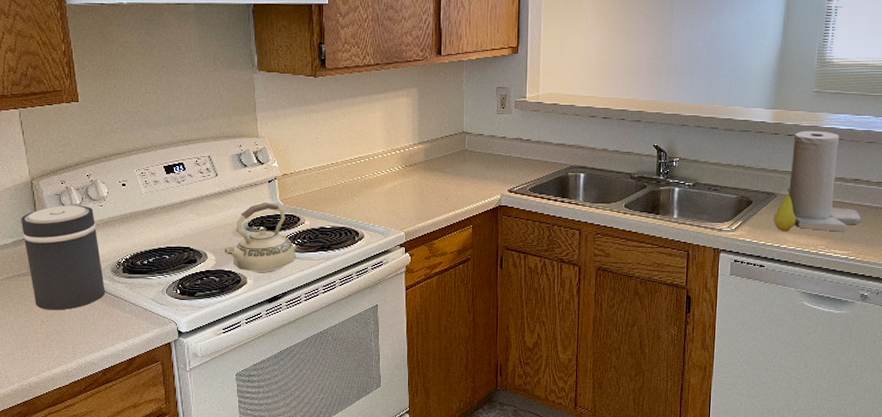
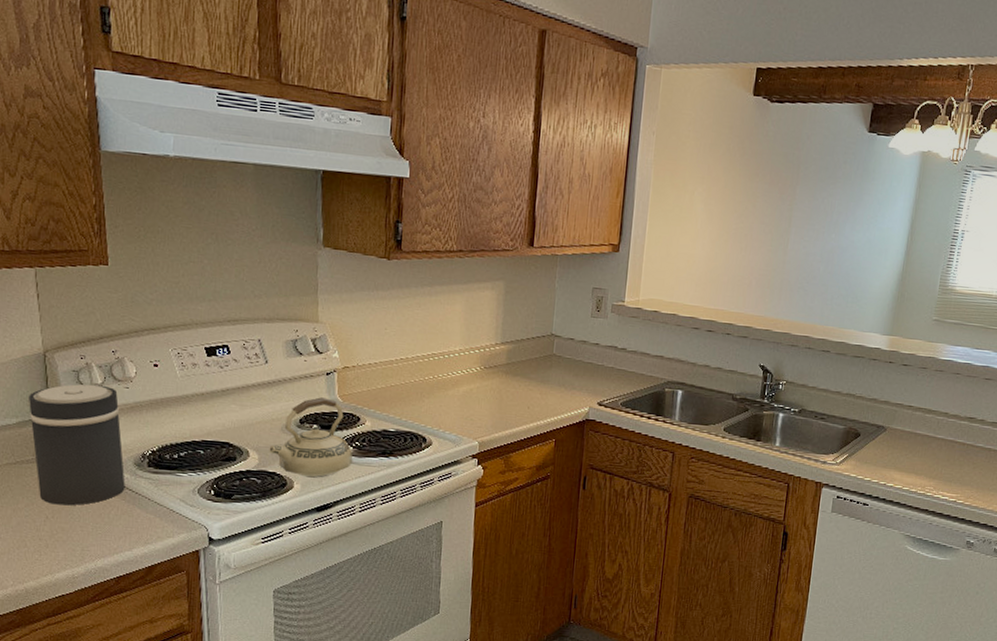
fruit: present [773,188,797,231] -> none [881,422,906,468]
paper towel: present [777,130,861,232] -> none [886,361,973,473]

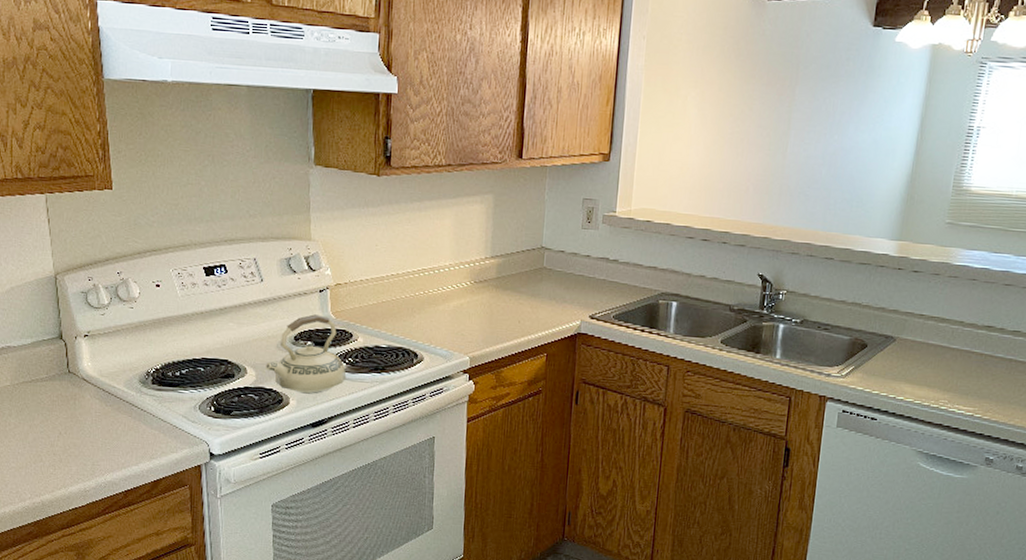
cylinder: present [29,384,125,506] -> none [42,305,131,422]

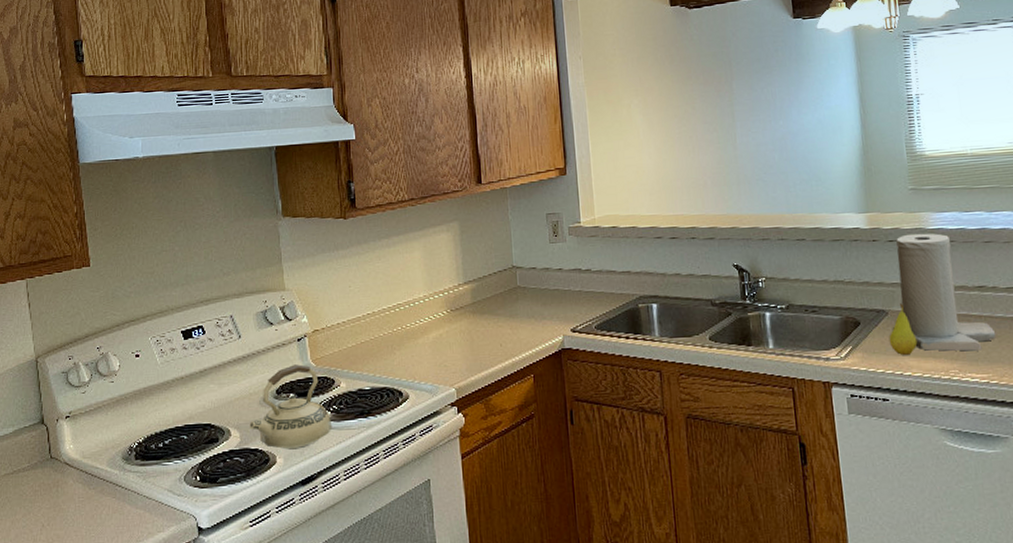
fruit: none [890,332,917,381] -> present [889,303,918,355]
paper towel: none [896,267,992,386] -> present [892,233,997,351]

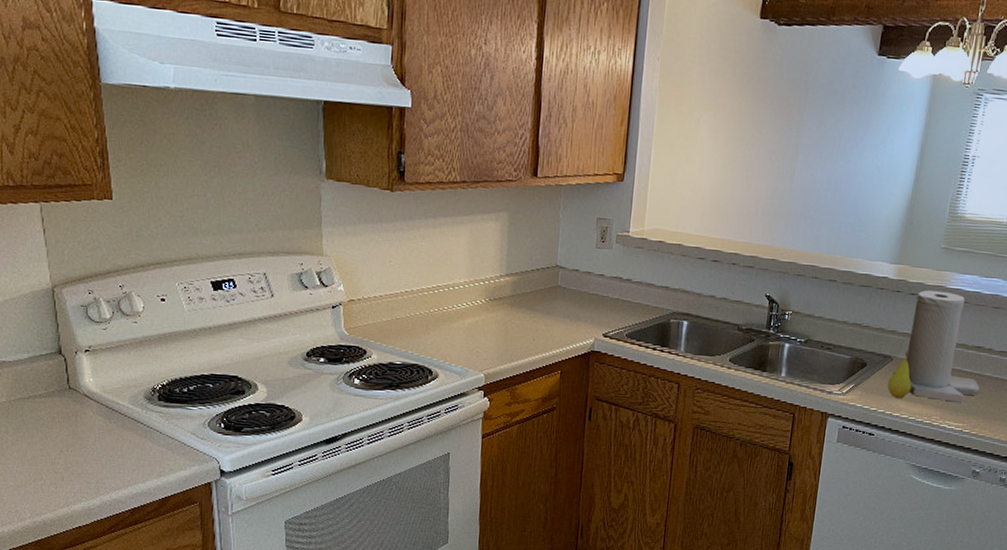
teakettle: present [249,364,333,450] -> none [277,330,361,411]

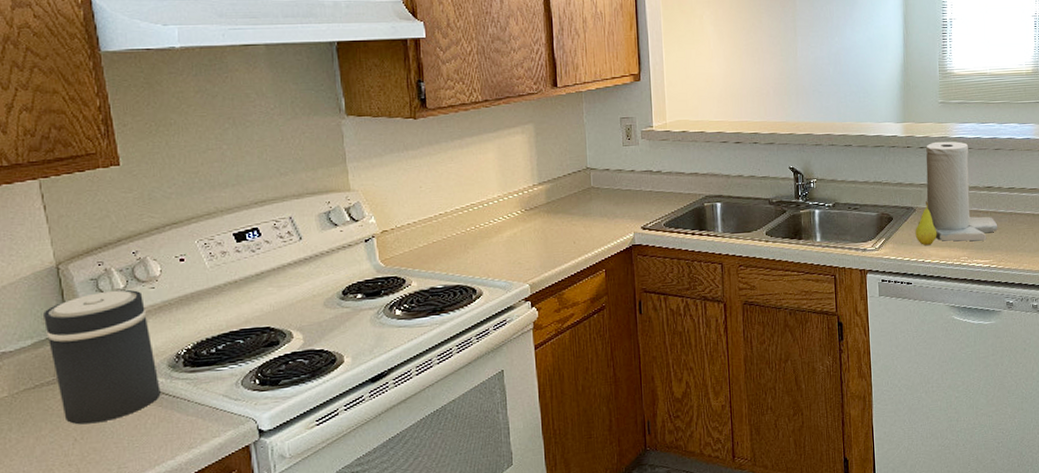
cylinder: none [39,319,137,439] -> present [43,289,161,425]

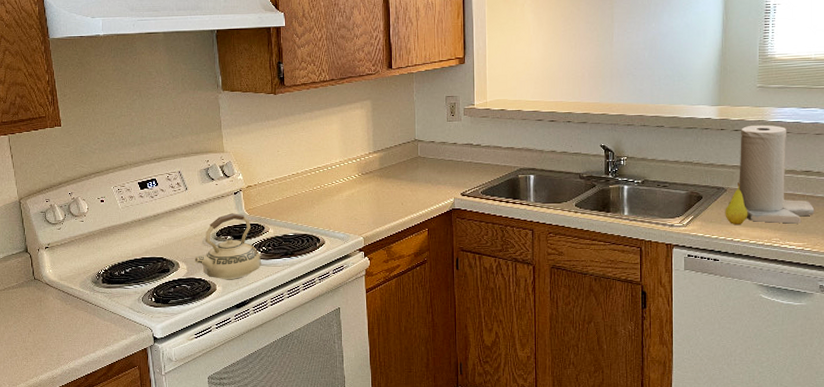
cylinder: present [43,289,161,425] -> none [11,221,87,320]
teakettle: none [313,265,404,349] -> present [194,213,262,280]

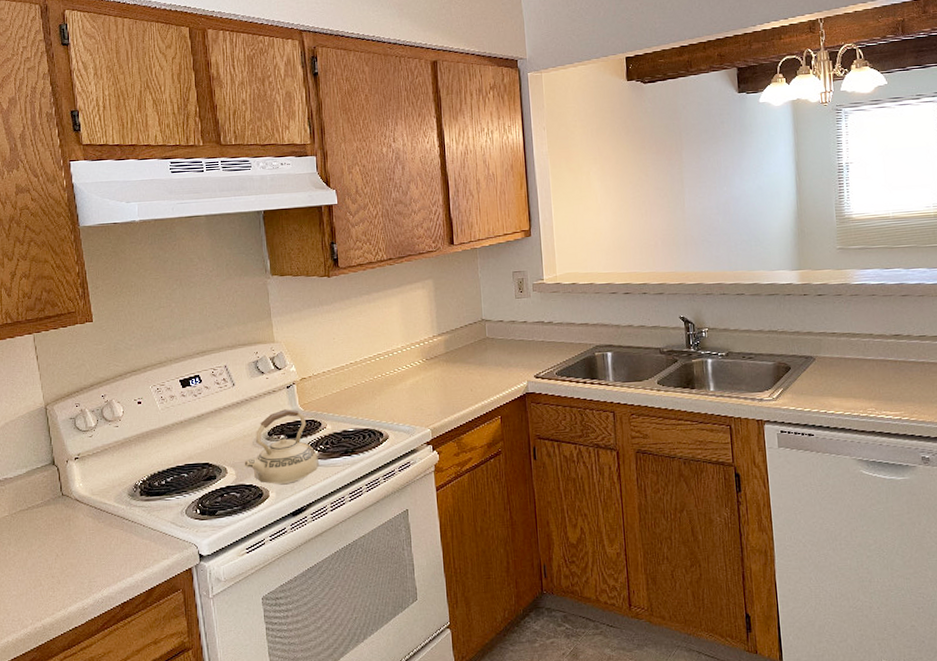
fruit: present [725,182,748,225] -> none [815,350,840,396]
paper towel: present [728,125,815,224] -> none [818,288,909,392]

